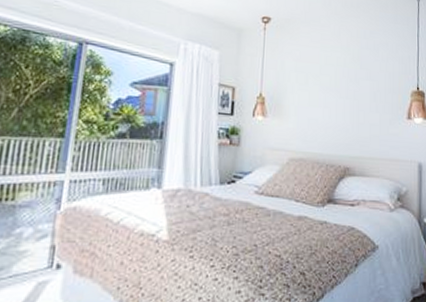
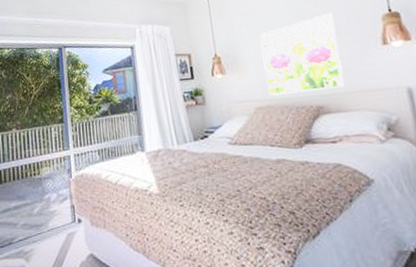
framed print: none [304,77,373,152] -> present [259,12,346,96]

